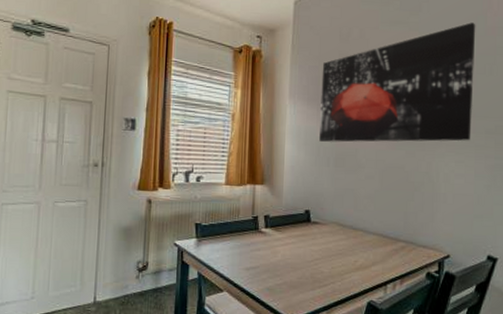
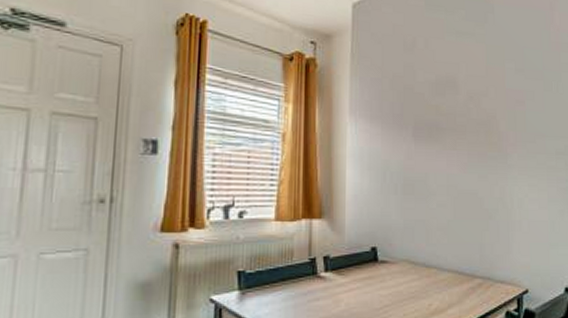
wall art: present [319,22,476,142] -> none [385,37,542,166]

